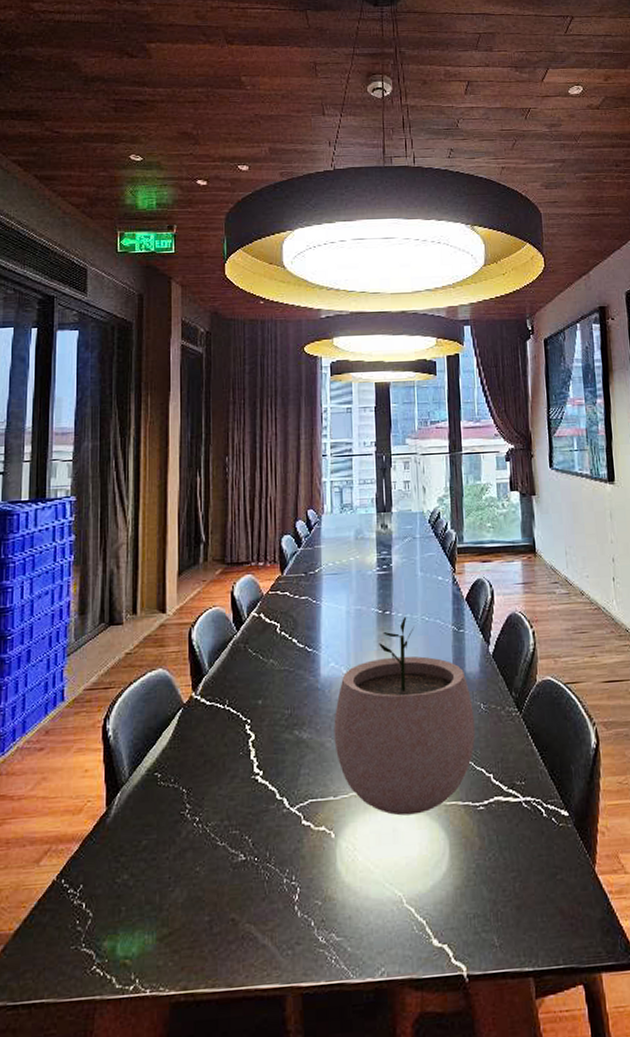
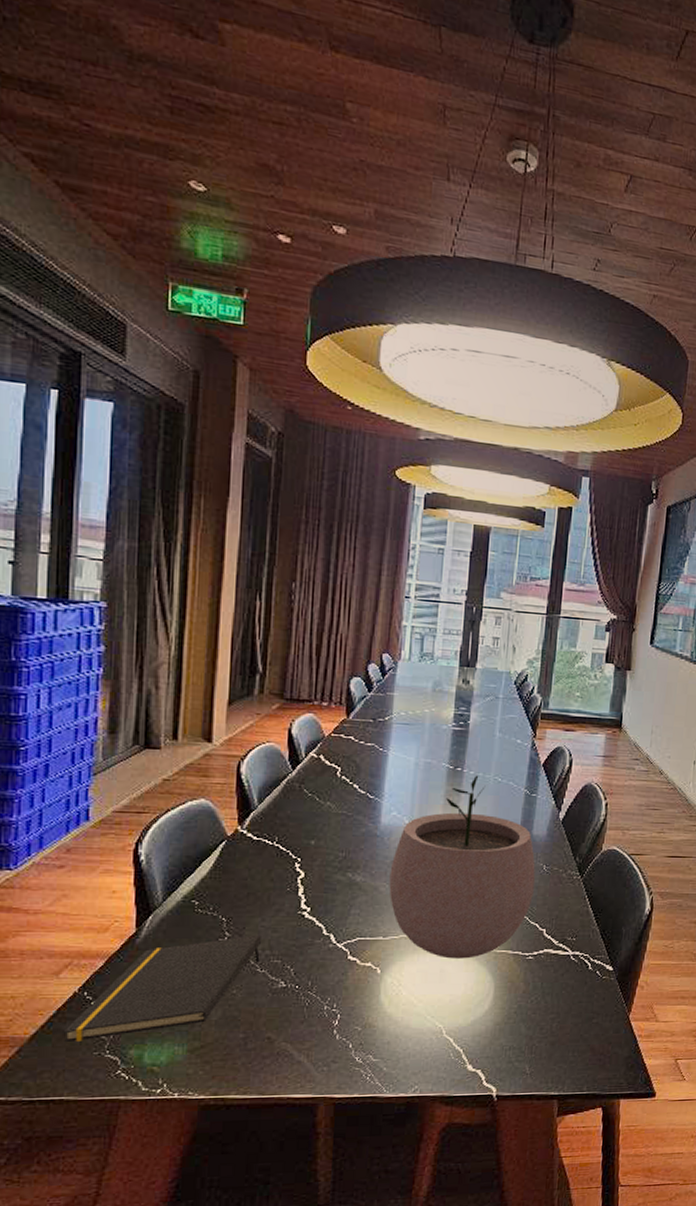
notepad: none [43,804,221,937] -> present [63,935,262,1043]

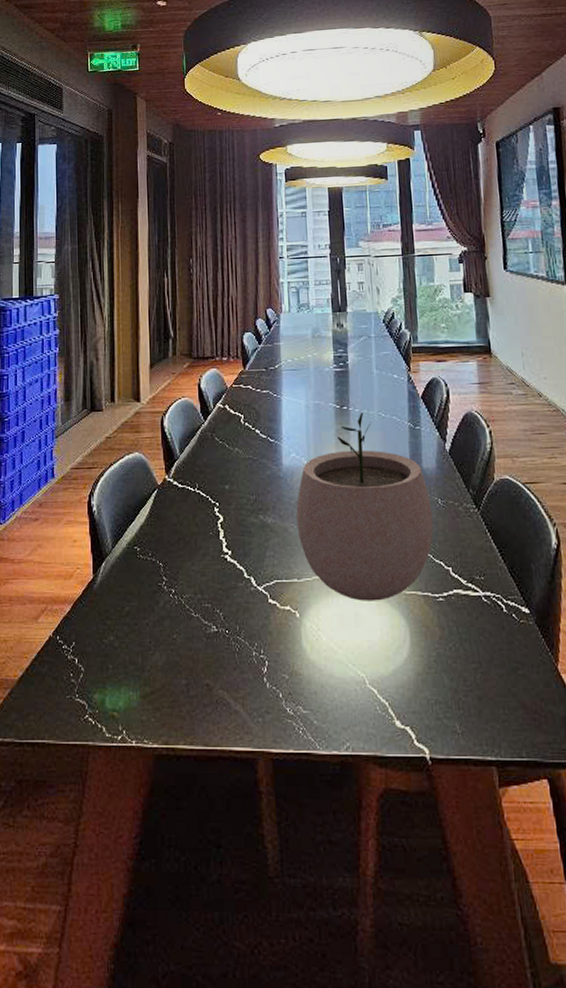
notepad: present [63,935,262,1043] -> none [42,579,194,686]

